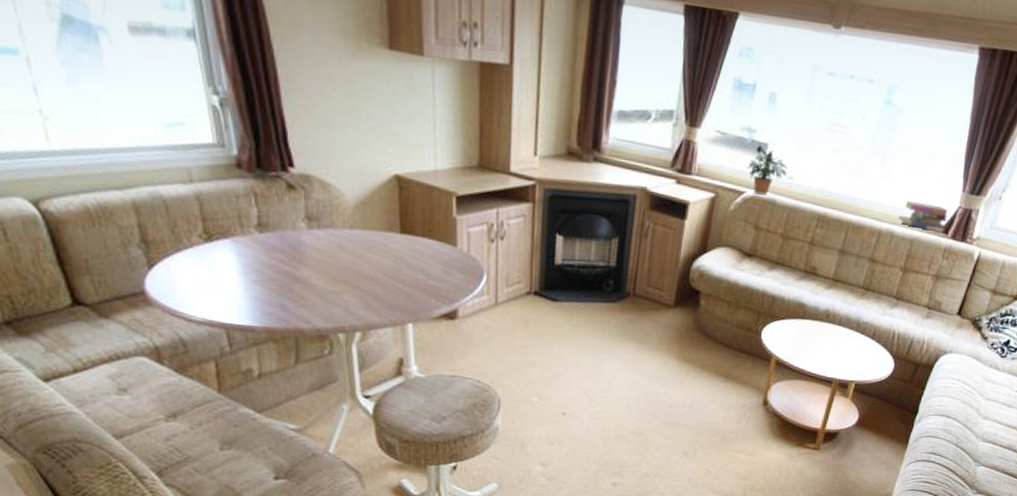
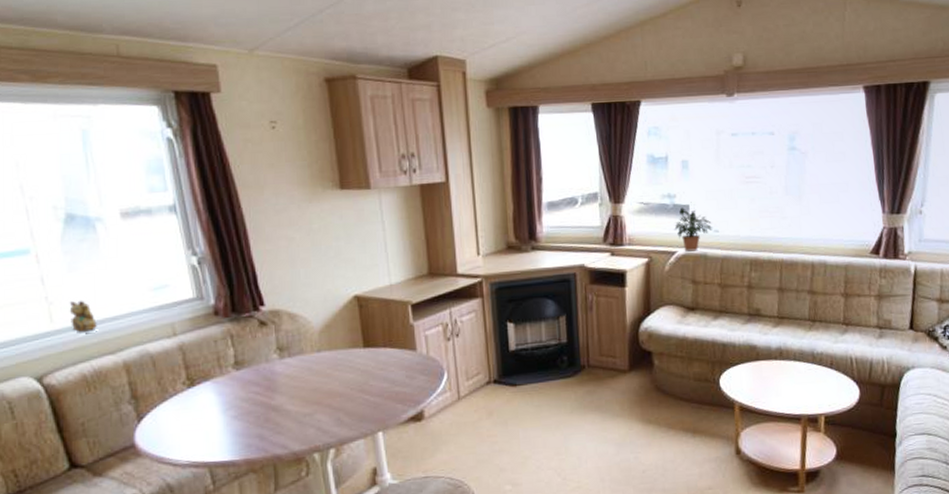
decorative figurine: none [68,120,101,161] -> present [69,300,97,335]
books: present [897,200,948,232] -> none [826,230,875,256]

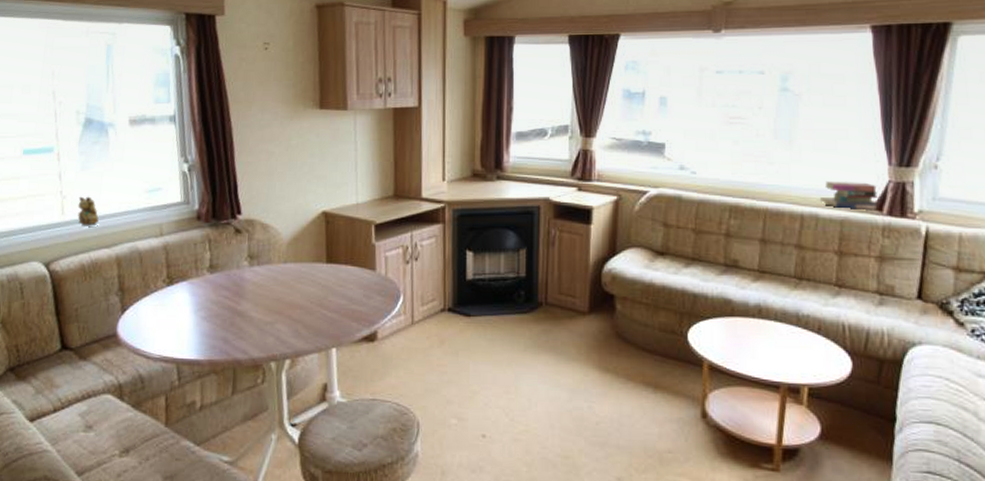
potted plant: present [674,207,712,252] -> none [647,146,689,192]
books: none [826,230,875,256] -> present [819,180,877,210]

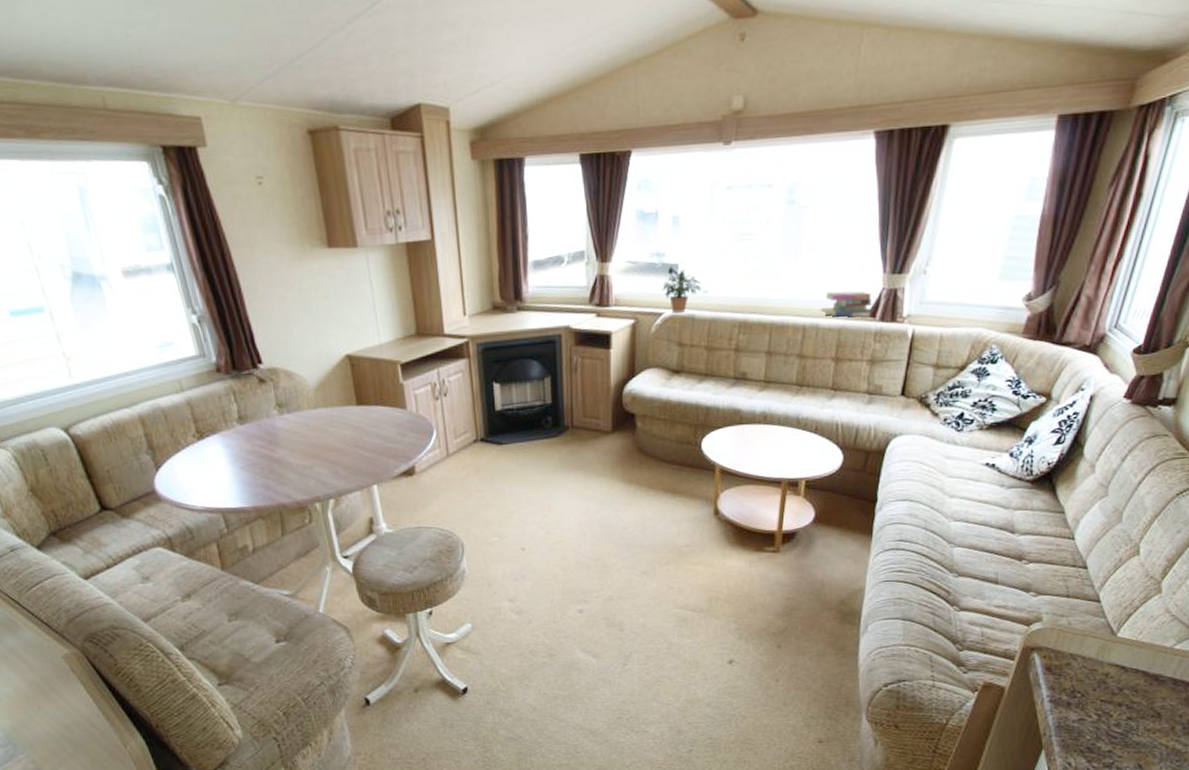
decorative figurine: present [77,196,99,228] -> none [84,356,112,389]
potted plant: none [647,146,689,192] -> present [662,267,701,313]

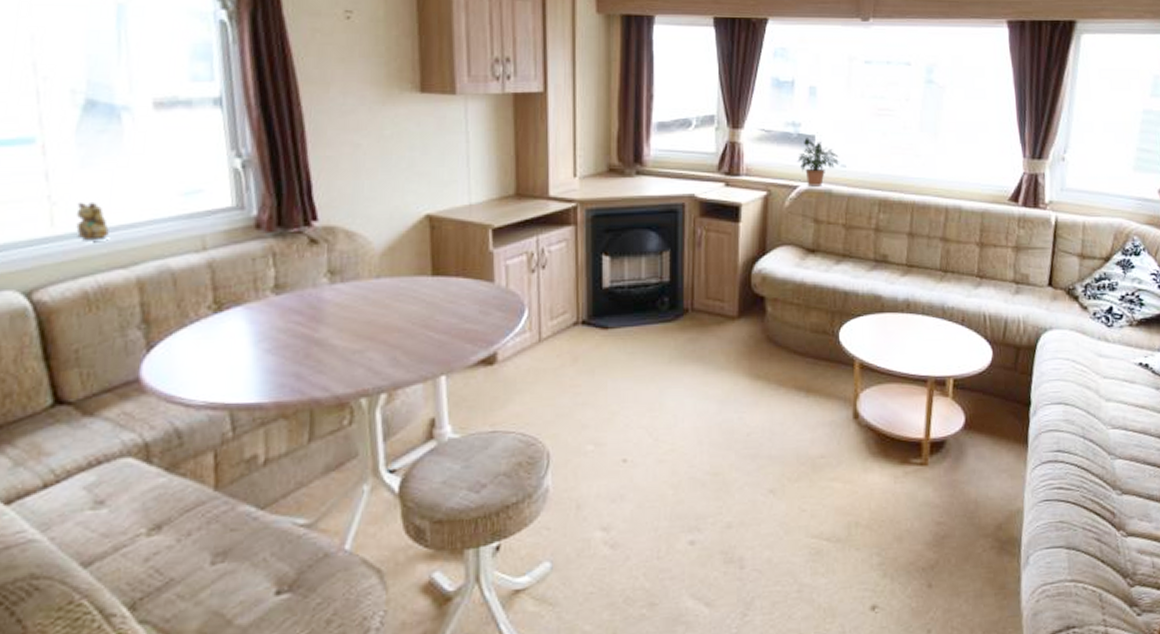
decorative figurine: none [84,356,112,389] -> present [75,201,109,243]
books: present [820,291,872,318] -> none [962,173,1014,201]

